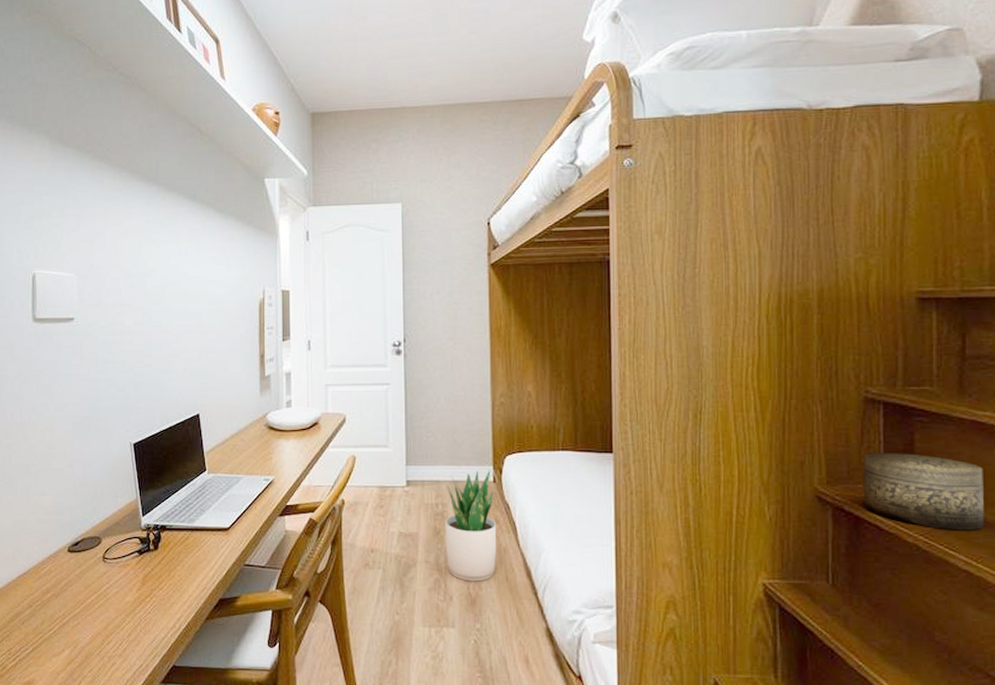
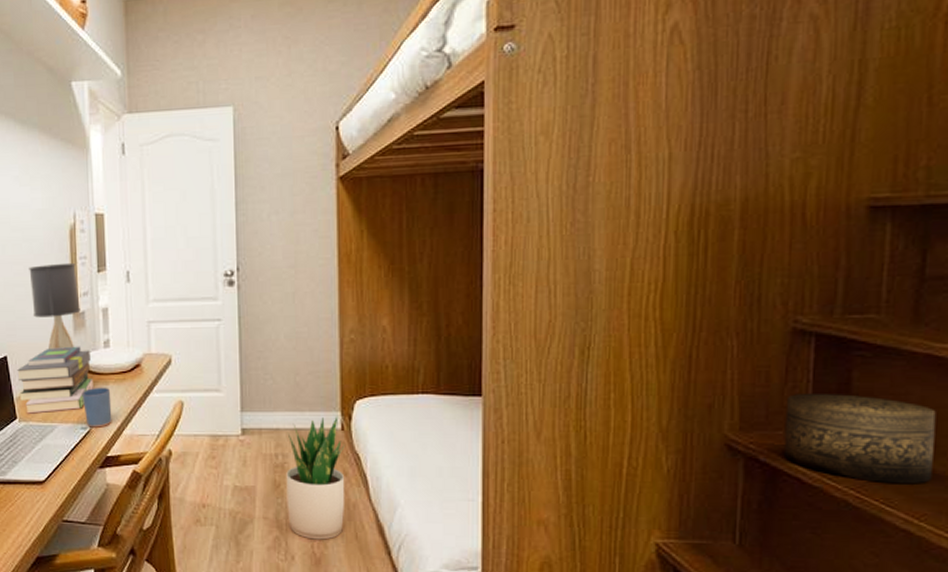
books: none [208,405,276,466] -> present [17,346,93,414]
table lamp: none [222,332,268,409] -> present [29,262,82,350]
mug: none [265,442,292,479] -> present [81,387,112,428]

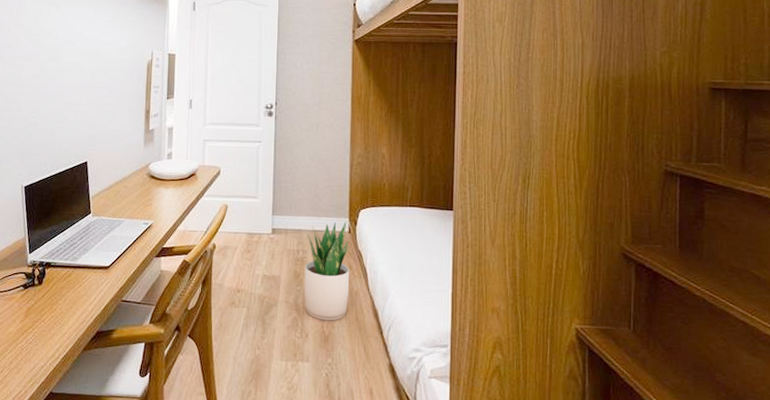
books: present [17,346,93,414] -> none [94,156,156,210]
table lamp: present [29,262,82,350] -> none [111,90,152,159]
mug: present [81,387,112,428] -> none [146,190,170,224]
decorative box: present [783,392,936,484] -> none [661,217,759,287]

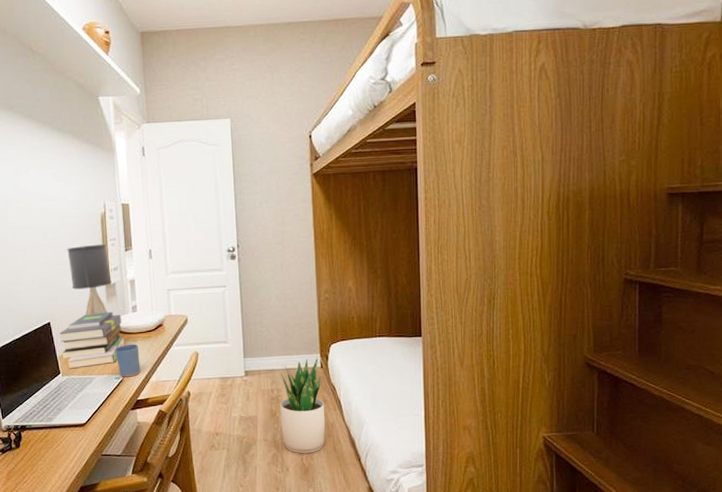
books: none [94,156,156,210] -> present [59,311,124,369]
table lamp: none [111,90,152,159] -> present [67,243,113,316]
mug: none [146,190,170,224] -> present [115,343,141,377]

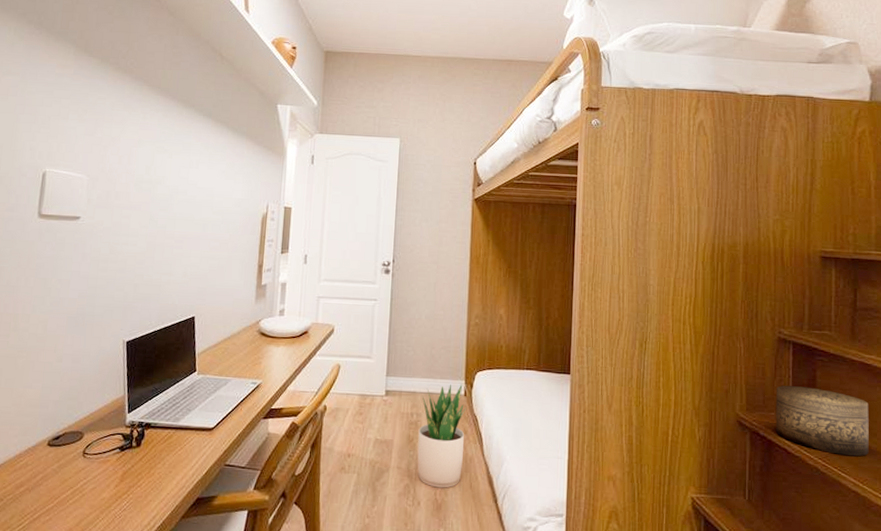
books: present [59,311,124,369] -> none [201,312,267,368]
table lamp: present [67,243,113,316] -> none [222,243,264,315]
mug: present [115,343,141,377] -> none [255,348,281,383]
decorative box: none [622,323,713,383] -> present [775,385,869,457]

